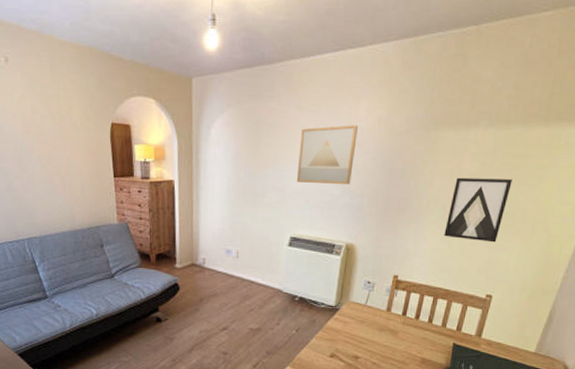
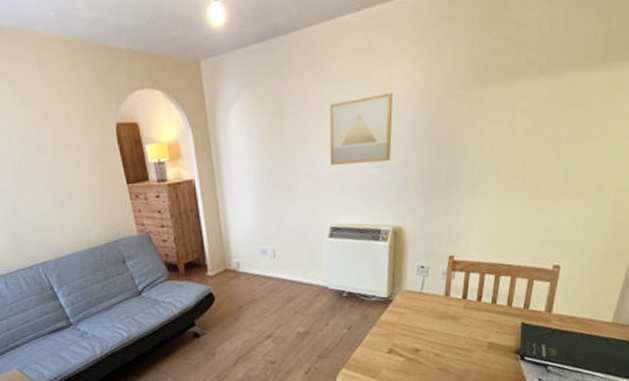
wall art: present [444,177,512,243] -> none [501,133,572,207]

